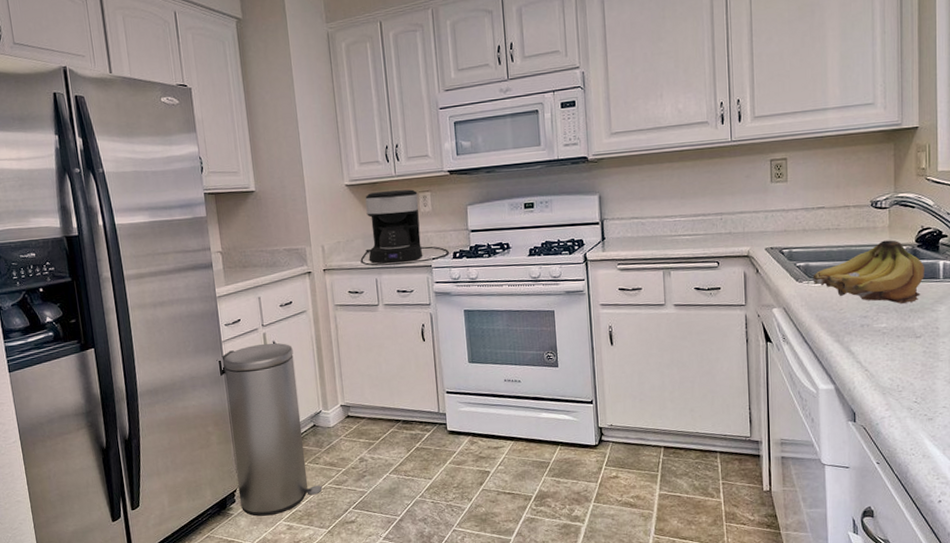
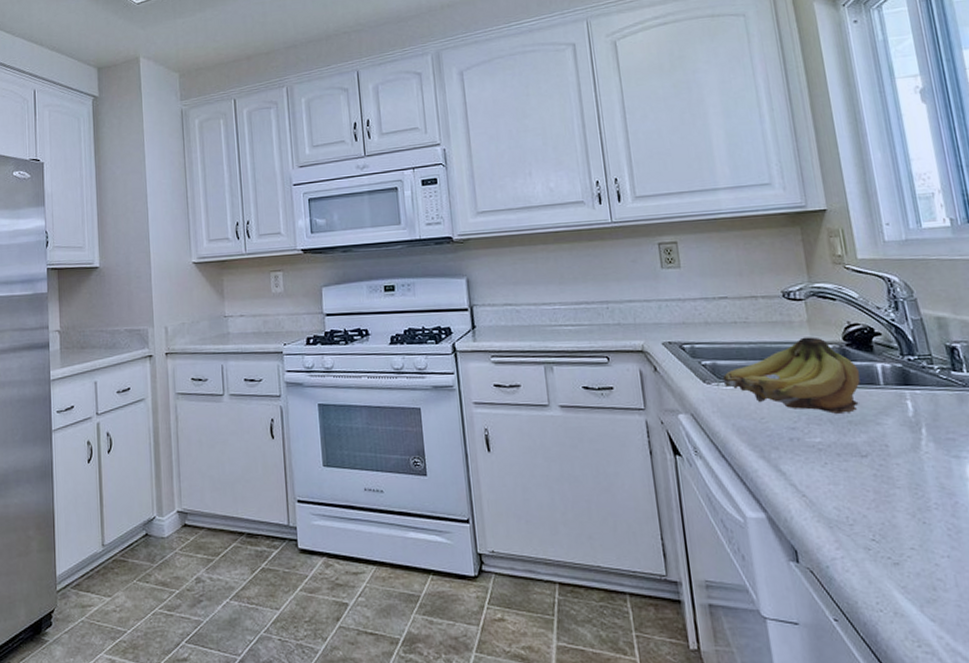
pedal bin: present [216,343,323,516] -> none [44,434,152,646]
coffee maker: present [360,189,449,266] -> none [205,268,302,351]

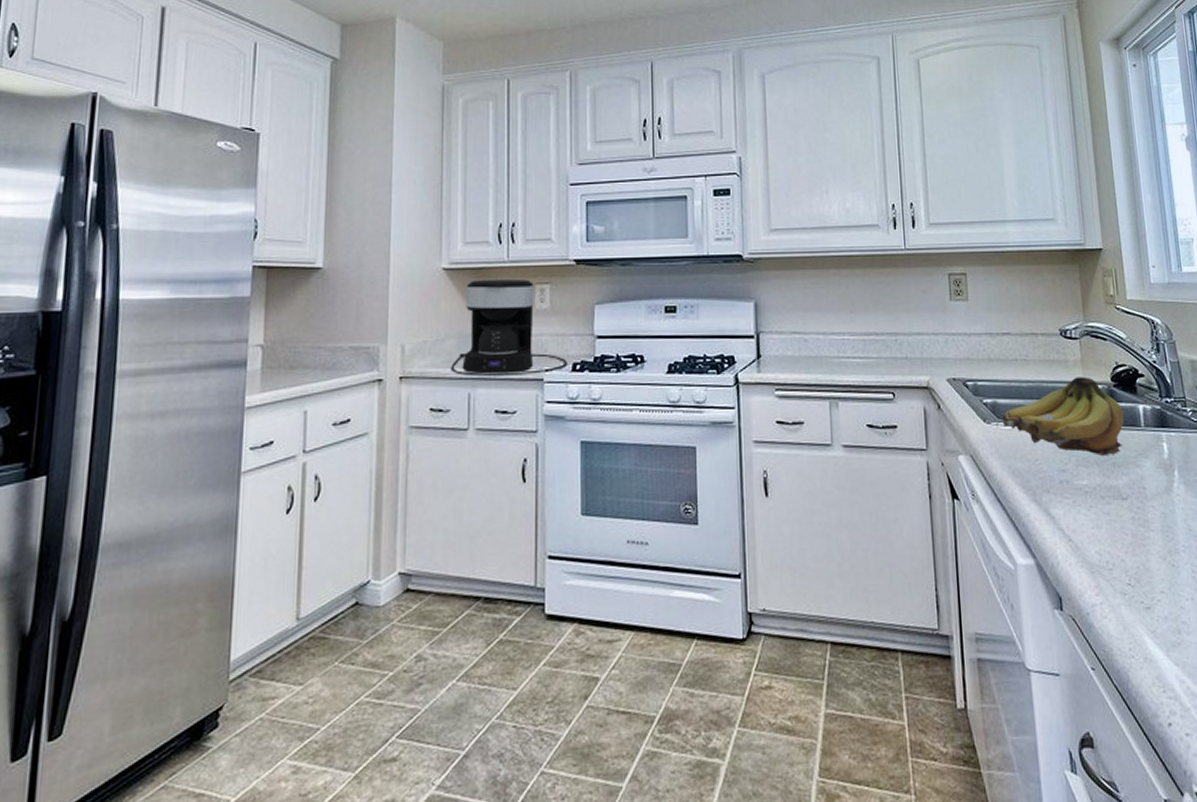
coffee maker: none [205,268,302,351] -> present [451,278,567,376]

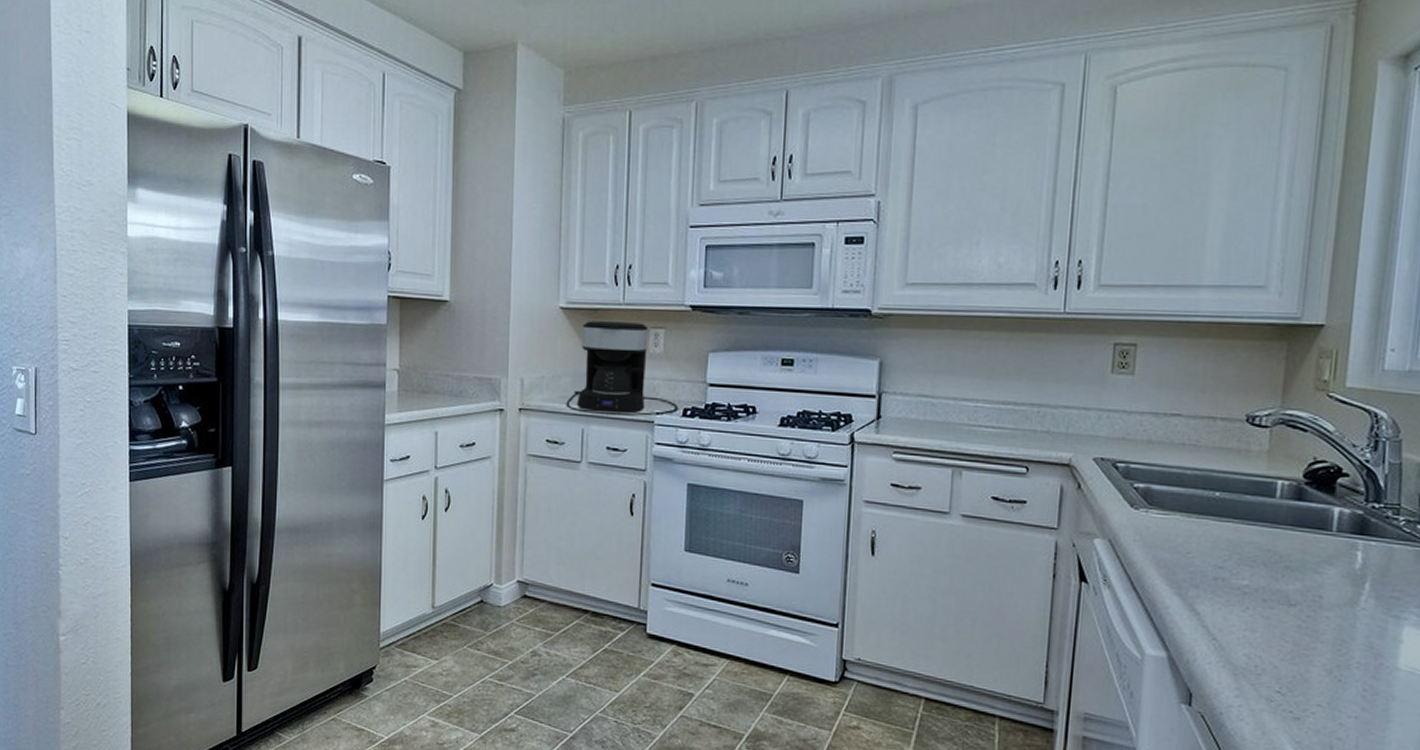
fruit: present [1002,376,1124,457] -> none [1153,469,1312,558]

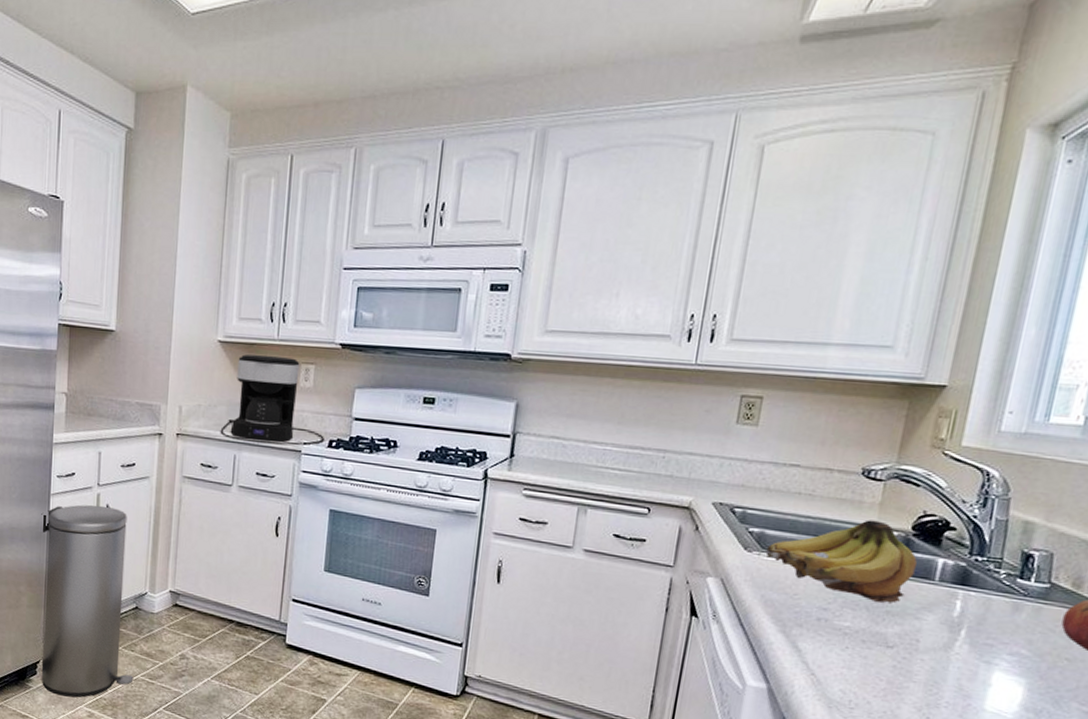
pedal bin: none [374,490,481,706] -> present [41,504,134,698]
fruit: none [1153,469,1312,558] -> present [765,520,917,604]

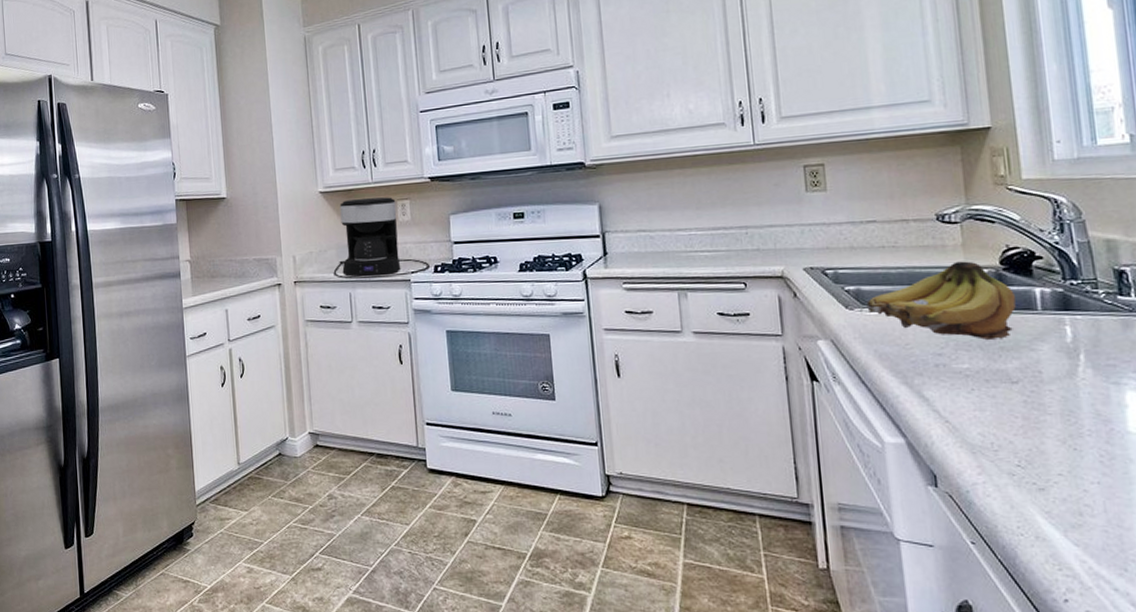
pedal bin: present [41,504,134,698] -> none [180,359,287,555]

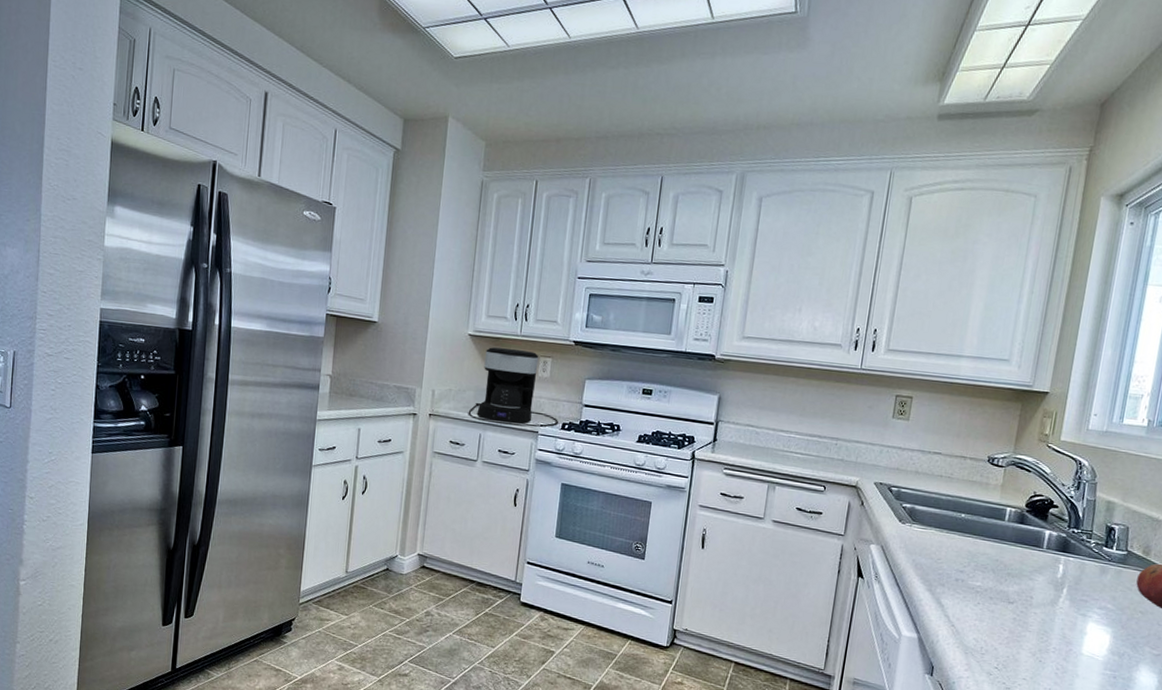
fruit: present [866,261,1016,341] -> none [915,498,1030,567]

